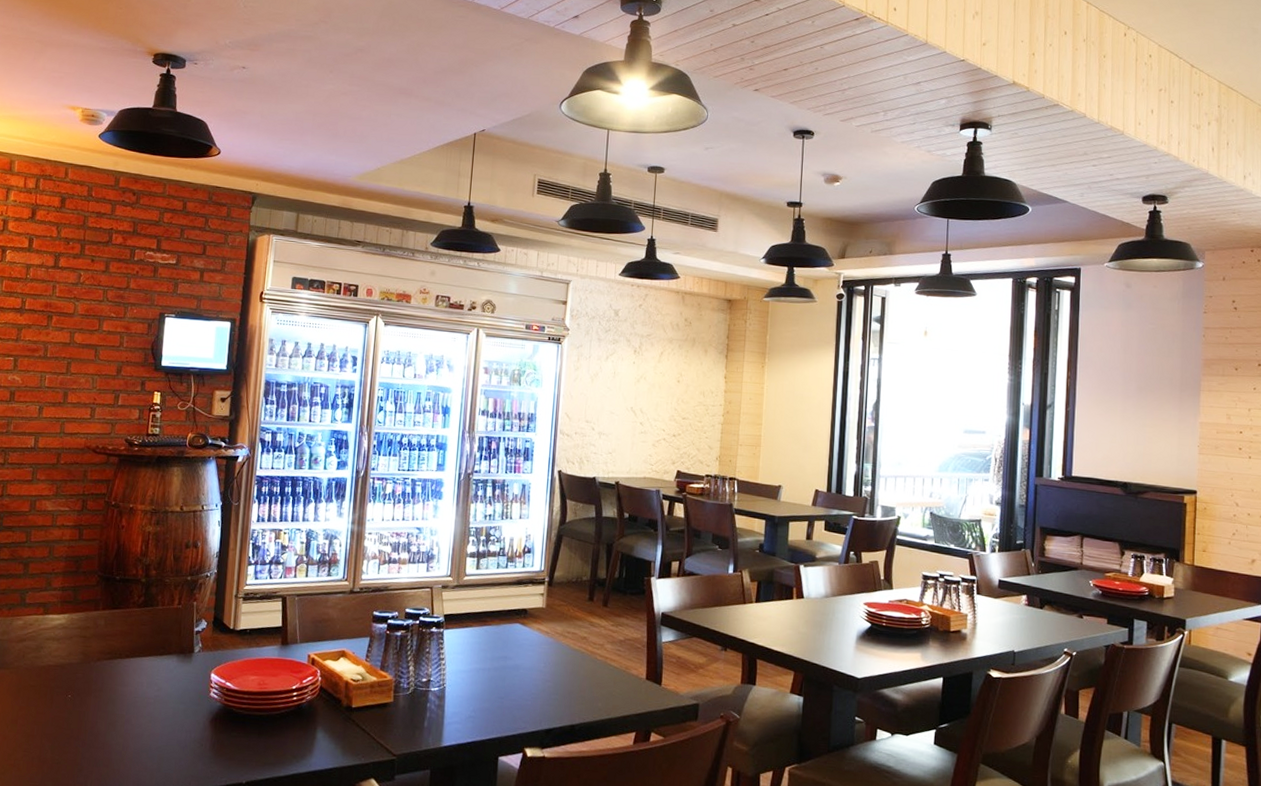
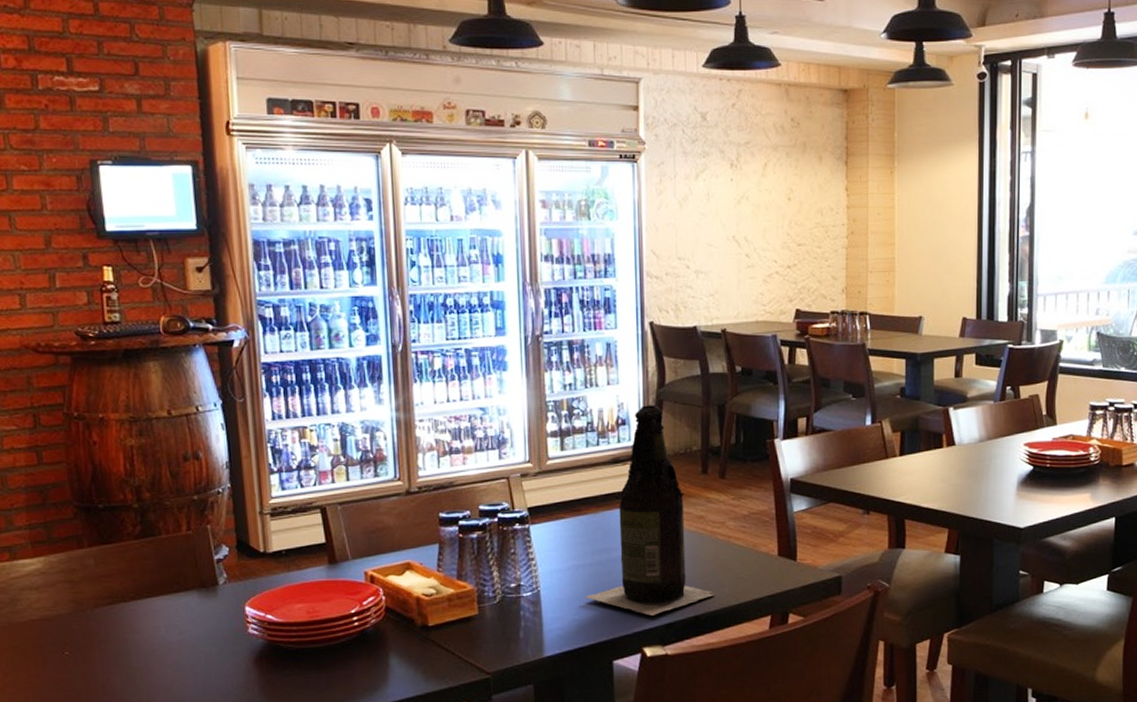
beer bottle: none [481,538,592,720] -> present [585,405,717,616]

